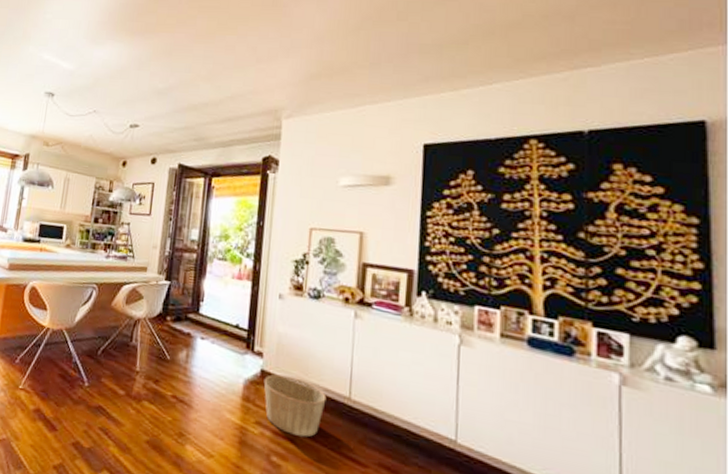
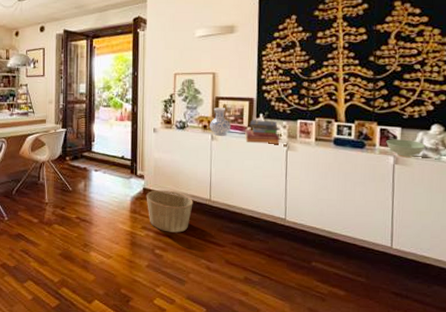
vase: none [353,276,383,316] -> present [209,107,232,137]
books: none [401,298,450,335] -> present [245,120,280,144]
bowl: none [607,348,670,380] -> present [386,139,426,158]

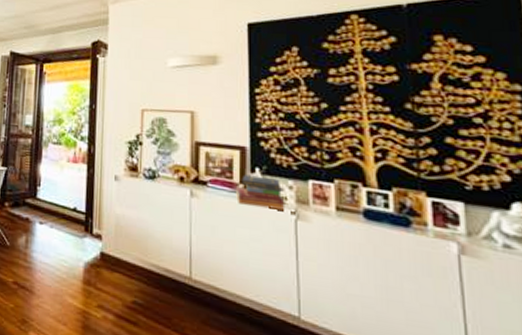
basket: present [146,190,193,233] -> none [104,256,167,320]
vase: present [209,107,232,137] -> none [188,155,217,194]
bowl: present [386,139,426,158] -> none [443,217,507,248]

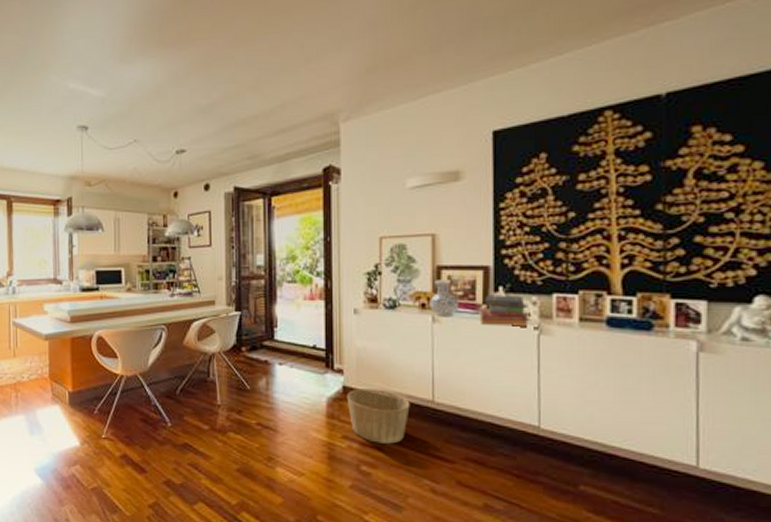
basket: none [104,256,167,320] -> present [346,388,410,444]
vase: none [188,155,217,194] -> present [429,280,460,318]

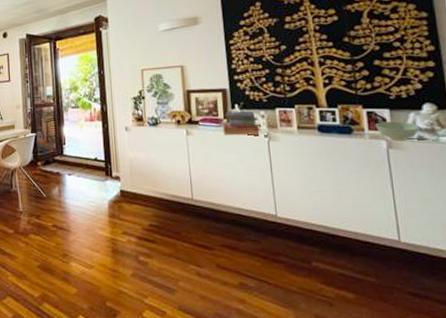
basket: present [346,388,410,444] -> none [124,191,175,237]
vase: present [429,280,460,318] -> none [183,101,207,132]
bowl: none [685,317,746,343] -> present [375,121,420,141]

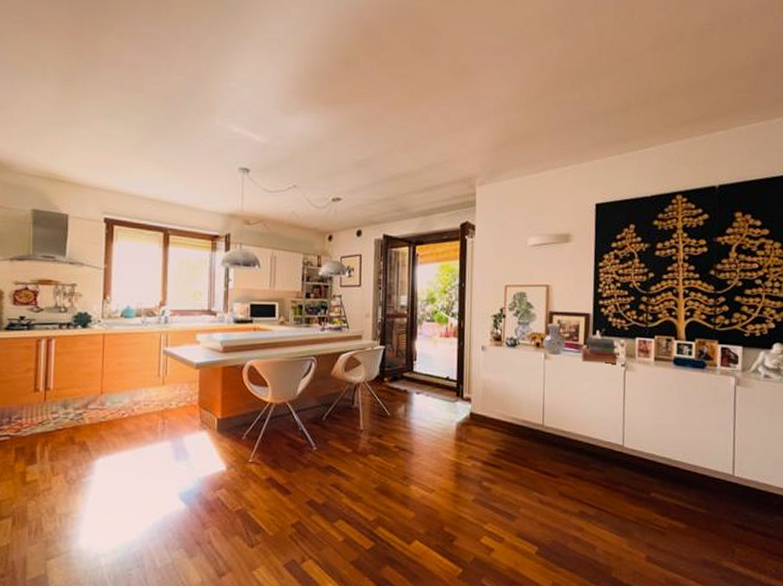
vase: none [183,101,207,132] -> present [543,323,566,356]
bowl: present [375,121,420,141] -> none [727,358,768,379]

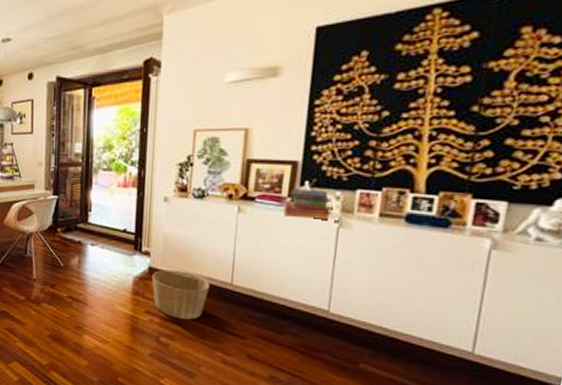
basket: none [473,415,525,462] -> present [151,270,210,320]
vase: present [543,323,566,356] -> none [236,172,266,209]

